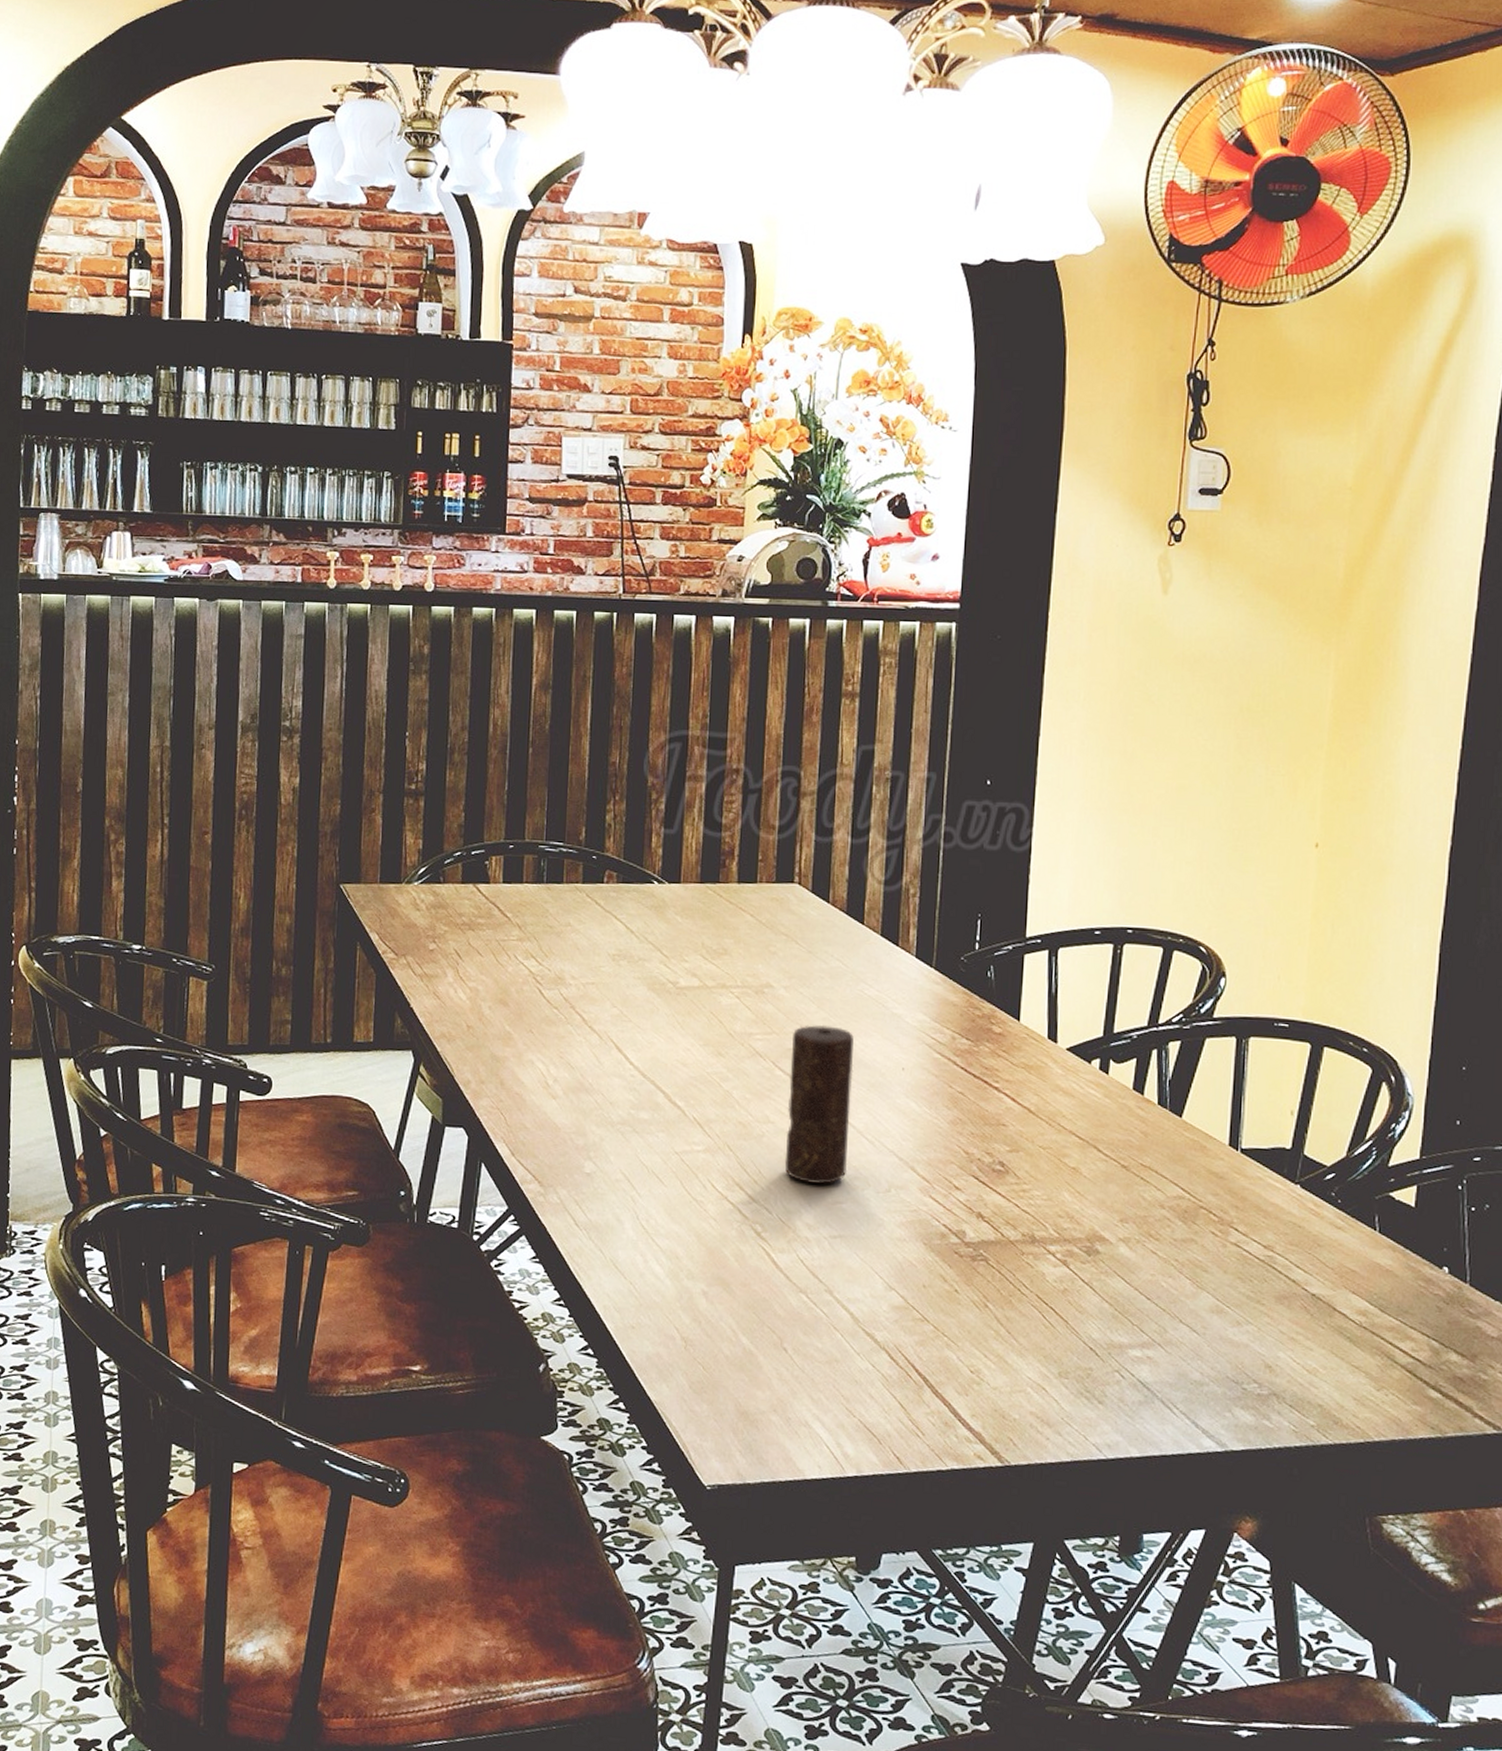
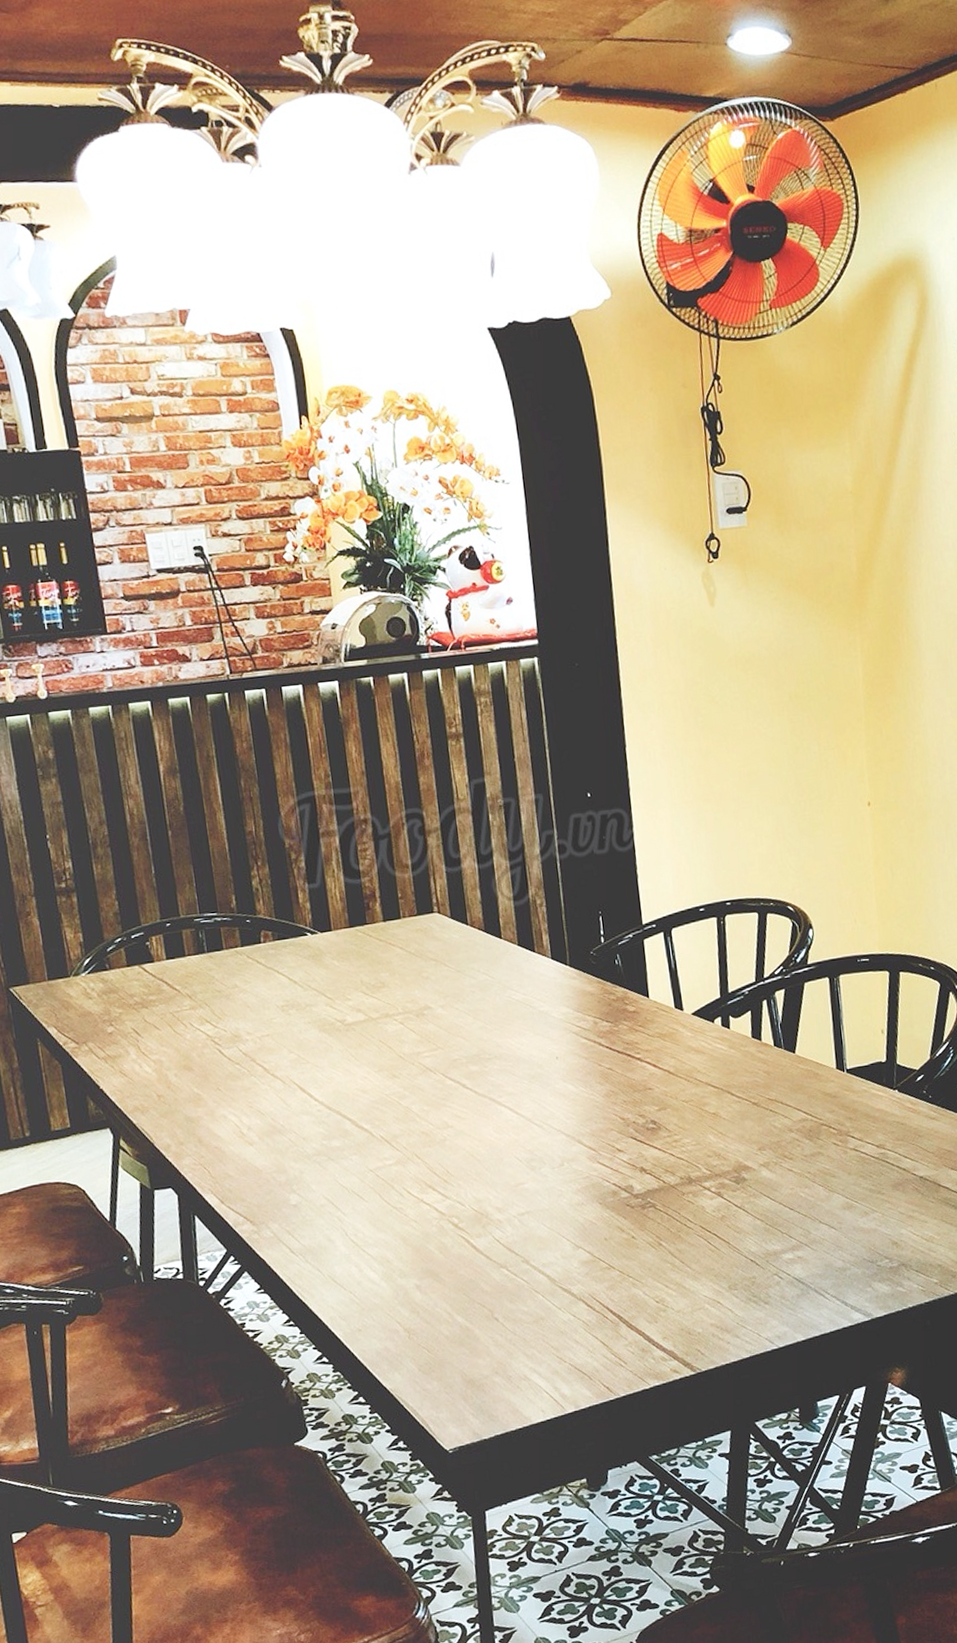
candle: present [784,1024,854,1184] -> none [456,1032,524,1174]

